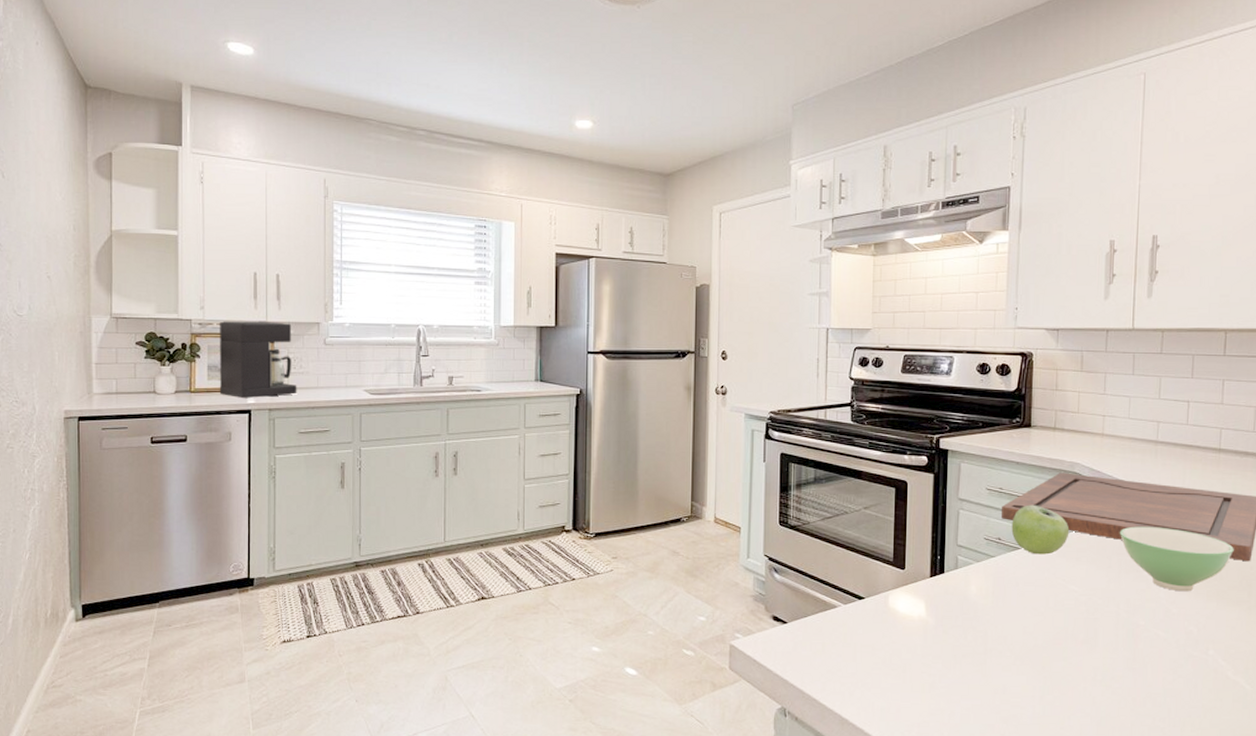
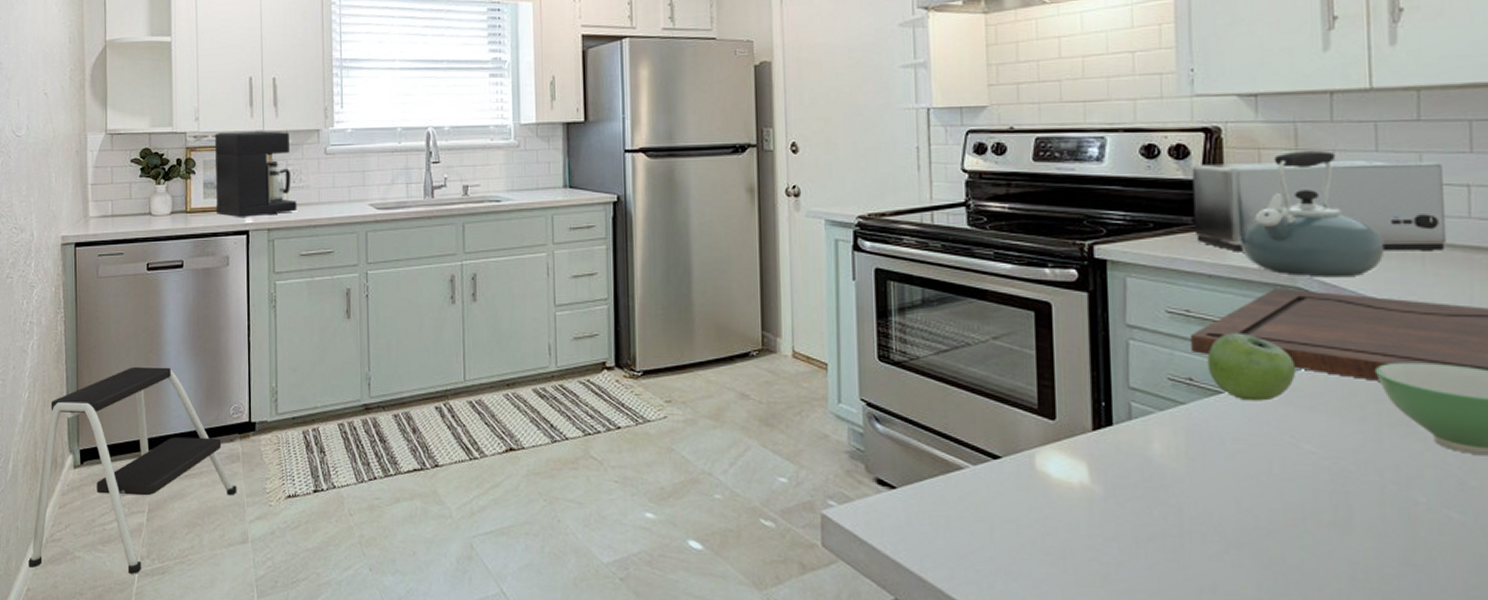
step stool: none [29,530,235,713] -> present [28,366,237,574]
toaster: none [1009,380,1173,449] -> present [1192,159,1447,253]
kettle: none [1040,373,1133,466] -> present [1240,151,1385,278]

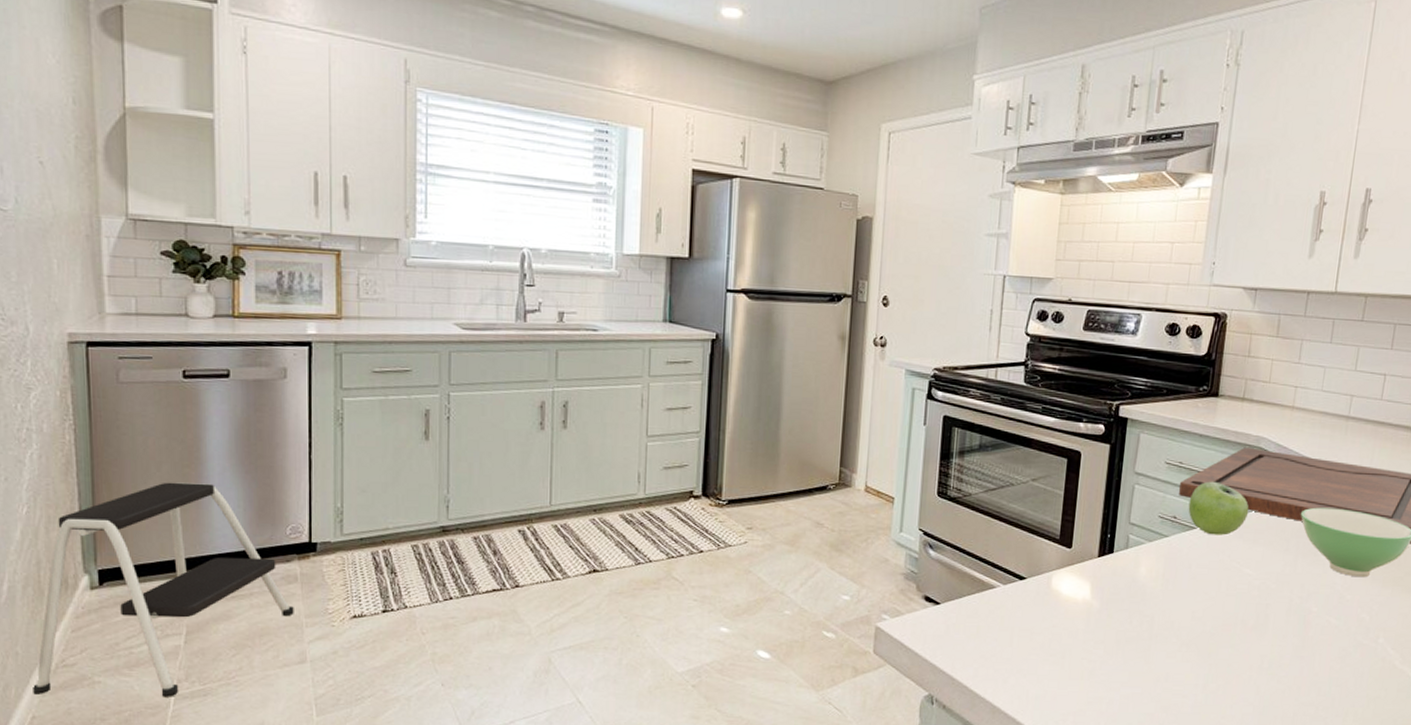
coffee maker: present [215,131,297,218] -> none [270,231,370,328]
toaster: present [1192,159,1447,253] -> none [1195,343,1371,425]
kettle: present [1240,151,1385,278] -> none [1226,339,1324,441]

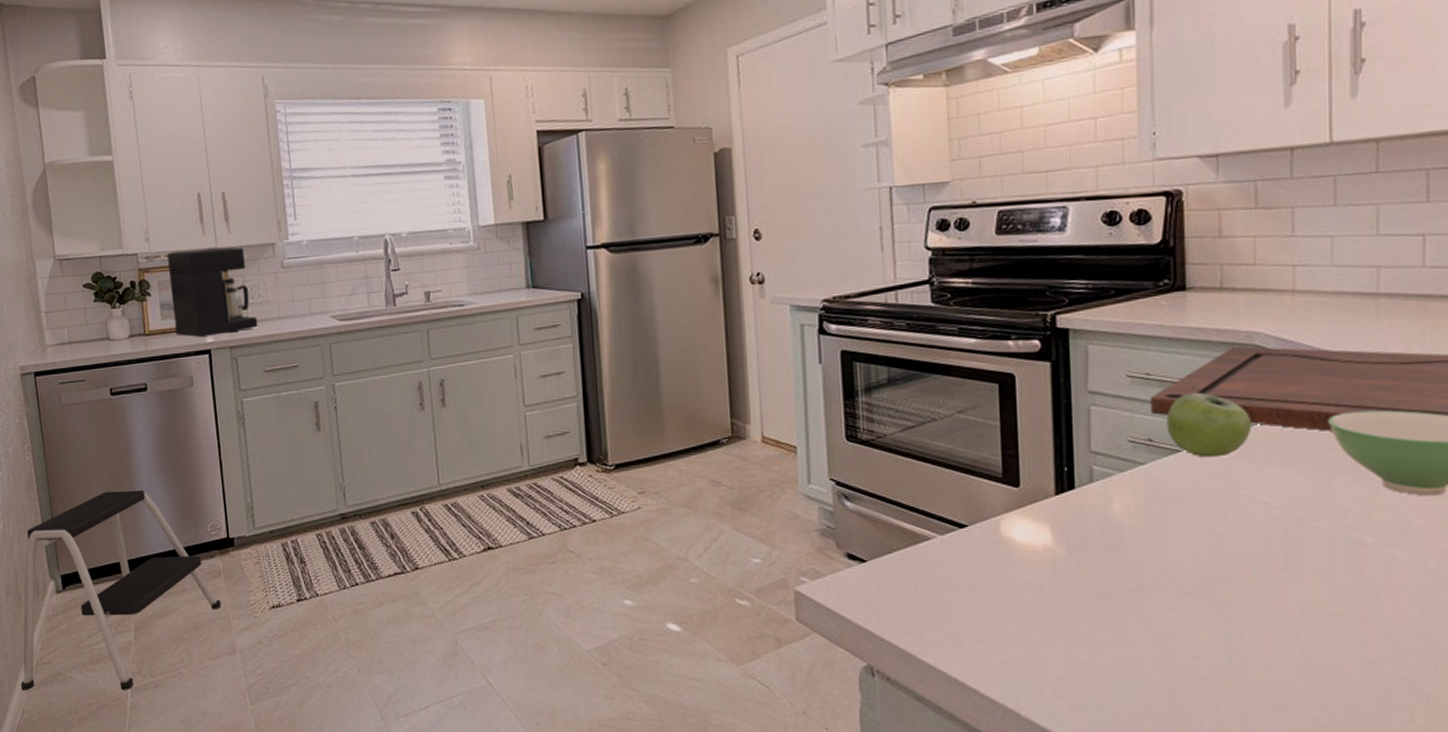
coffee maker: none [270,231,370,328] -> present [167,247,258,338]

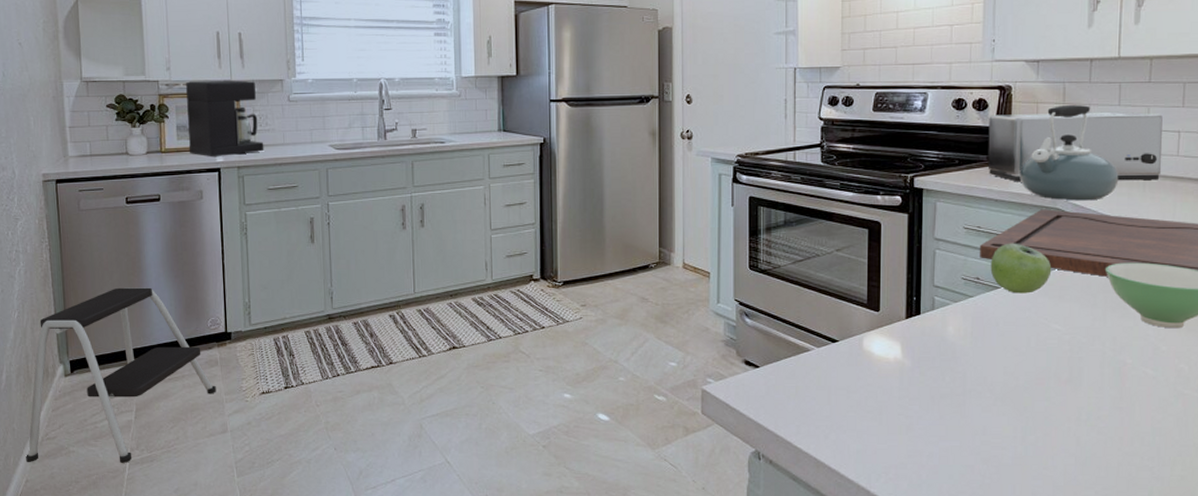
toaster: none [1153,212,1401,314] -> present [987,111,1163,182]
kettle: none [1200,208,1340,334] -> present [1019,105,1119,201]

